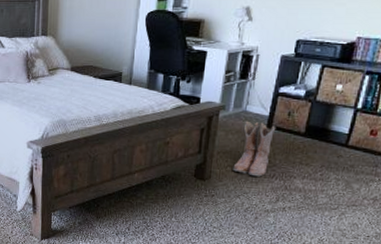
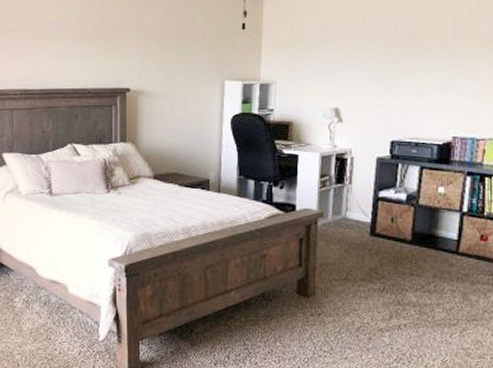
boots: present [233,121,276,177] -> none [338,228,380,291]

